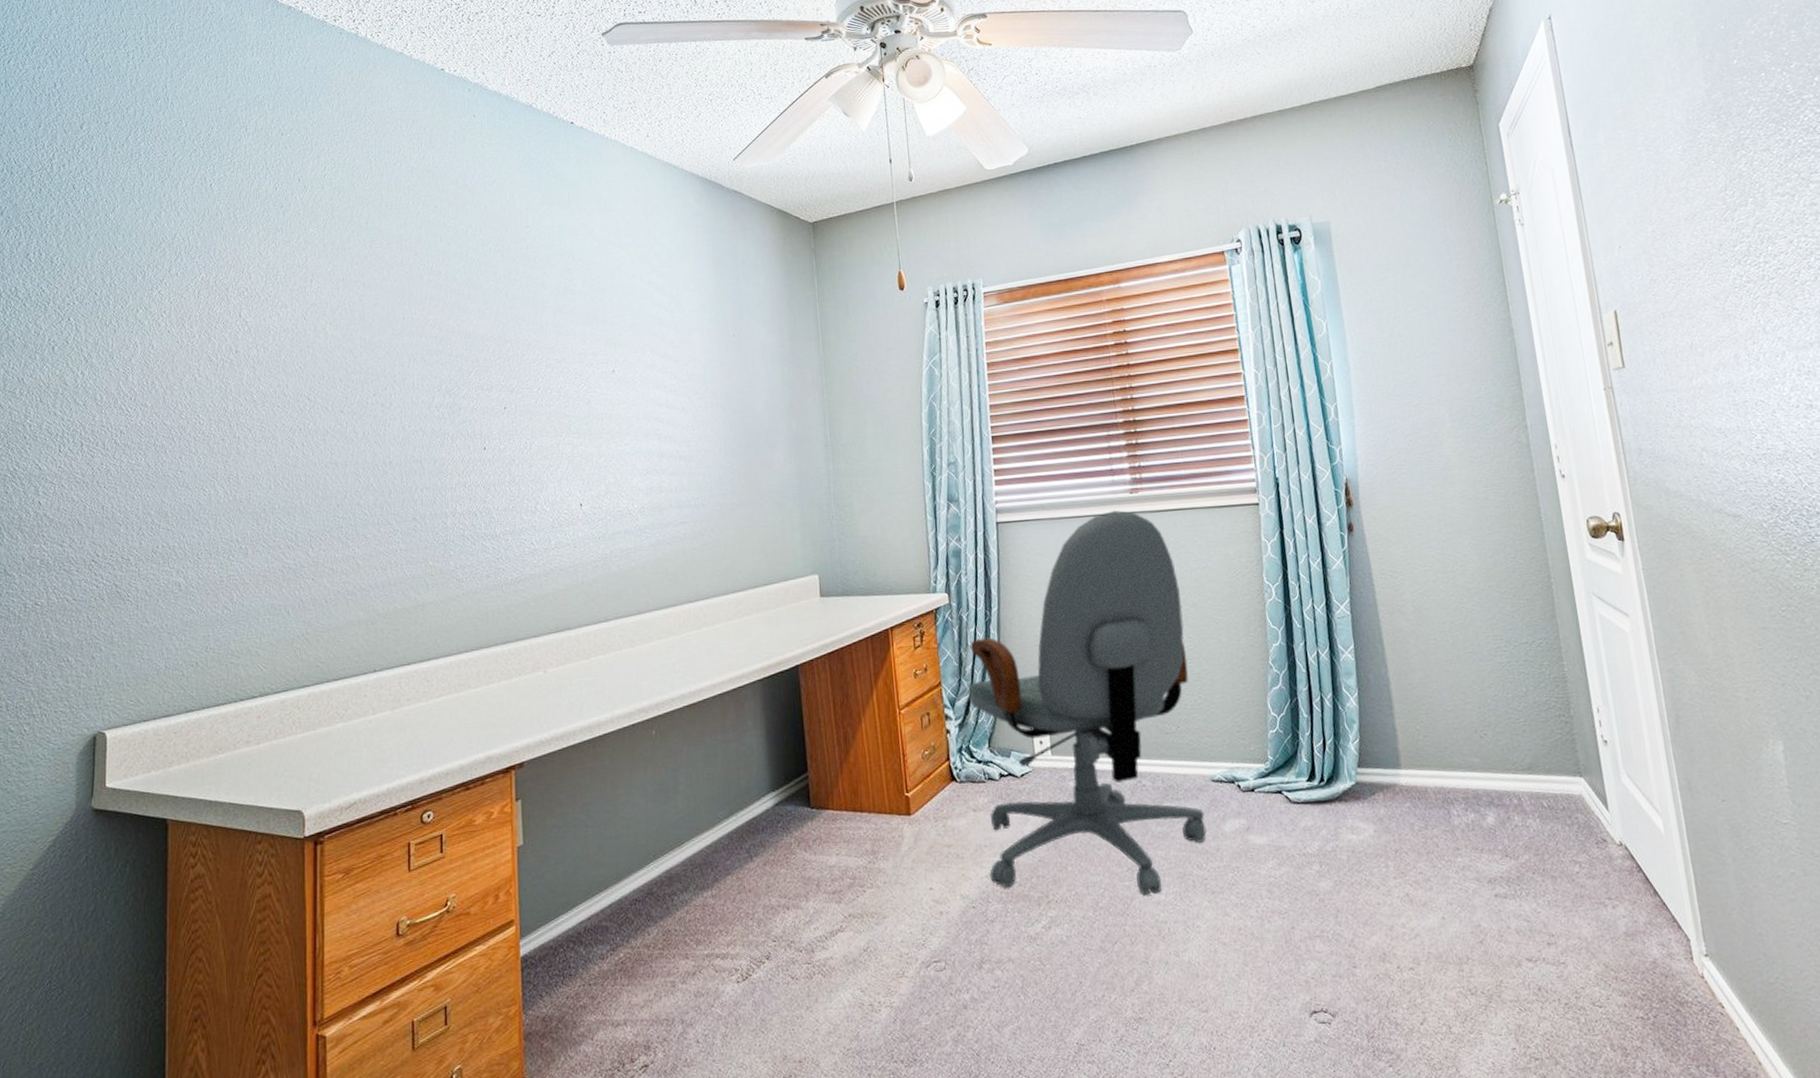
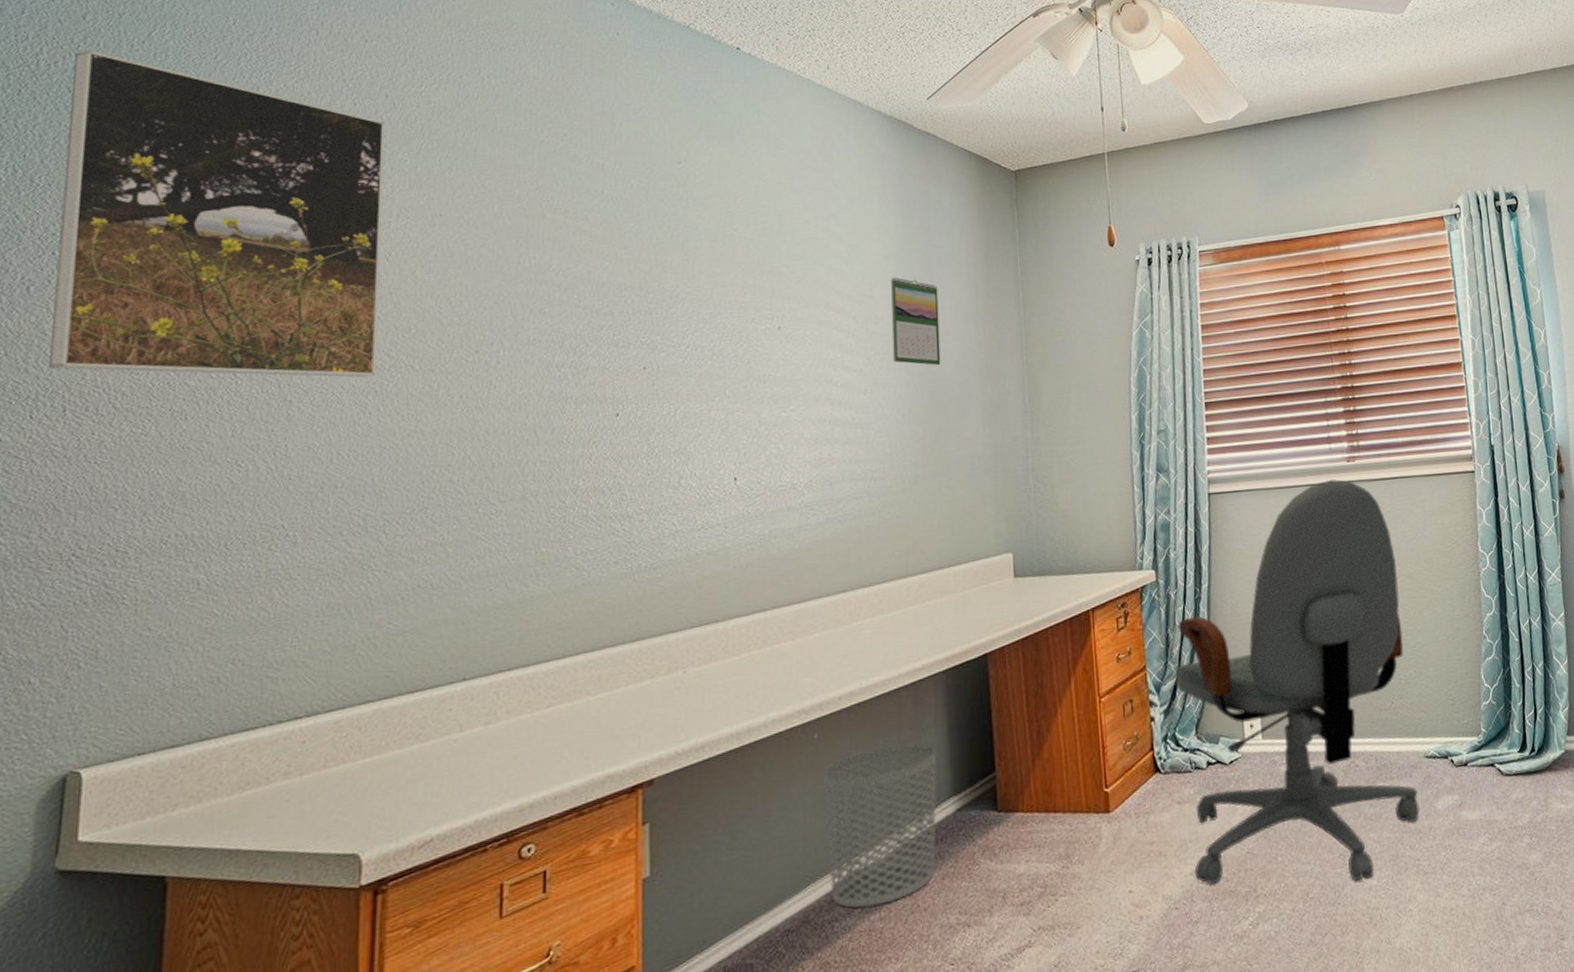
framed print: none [70,154,300,418] -> present [50,50,385,378]
waste bin: none [661,742,758,885] -> present [824,742,937,908]
calendar: none [705,323,751,404] -> present [890,277,941,366]

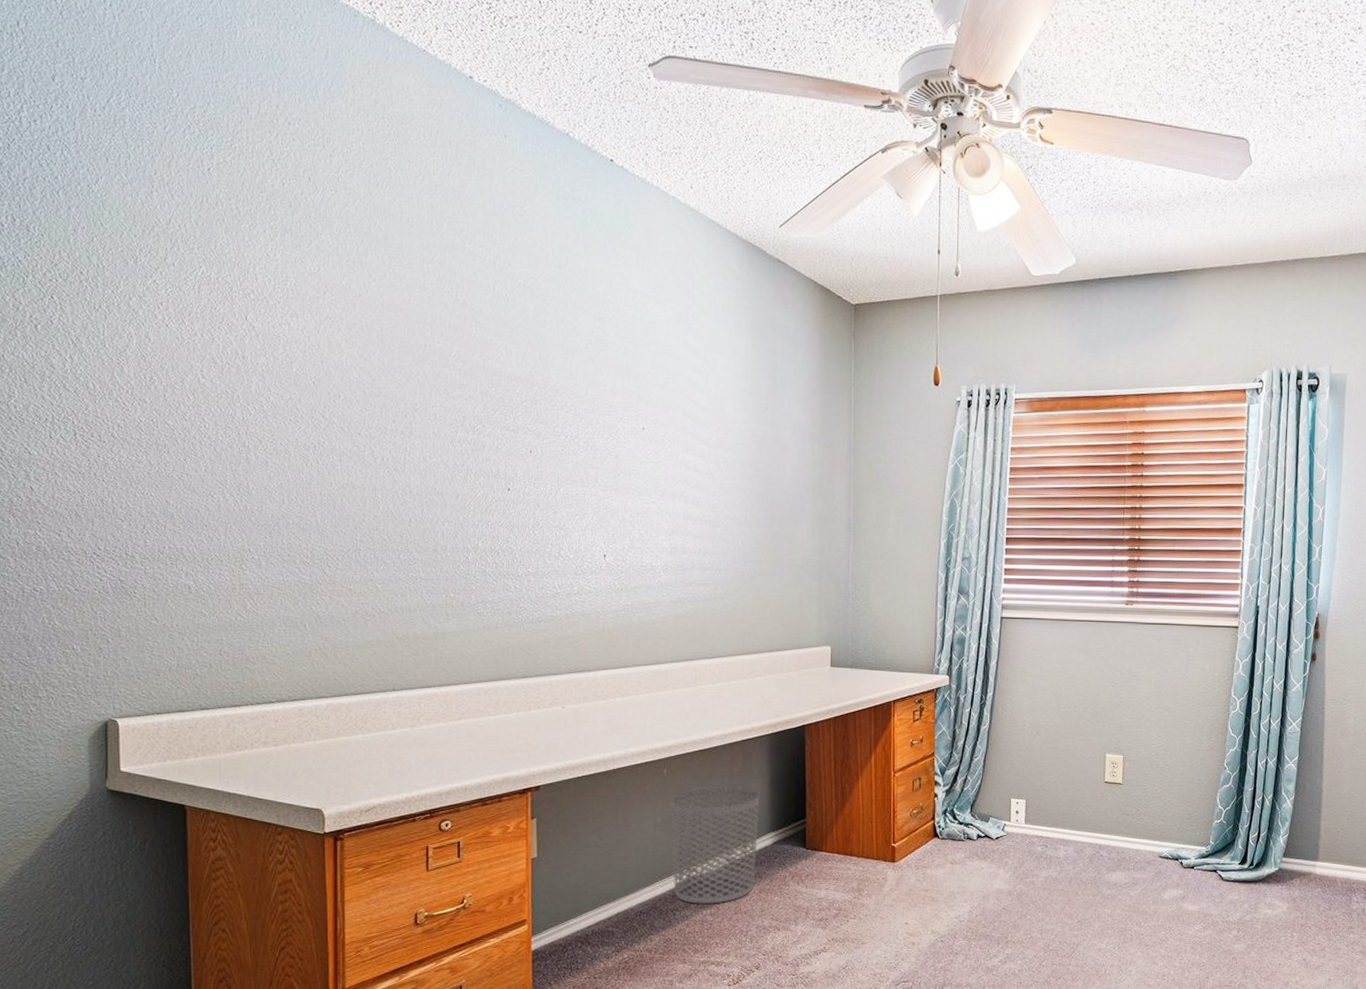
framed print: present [50,50,385,378] -> none [50,111,314,433]
calendar: present [890,277,941,366] -> none [738,393,780,478]
office chair: present [1176,479,1420,885] -> none [958,619,1157,943]

